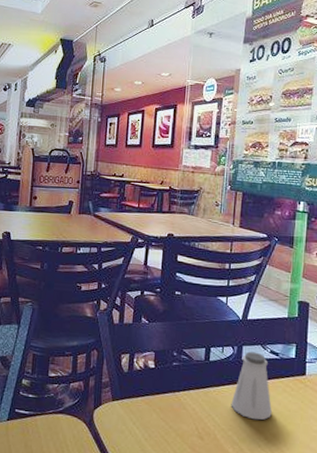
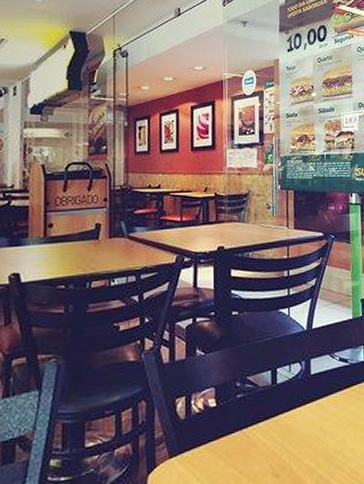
saltshaker: present [231,351,272,420] -> none [304,363,347,440]

